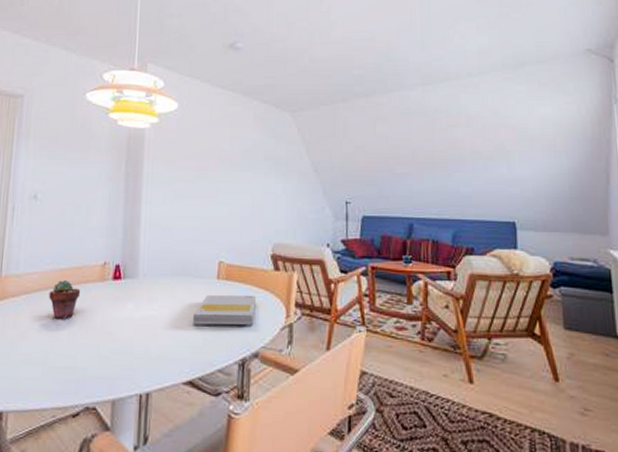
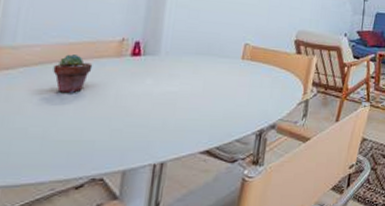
book: present [193,294,256,326] -> none [214,73,277,101]

